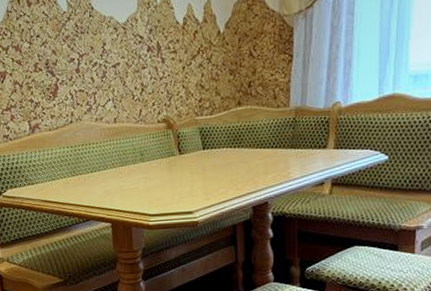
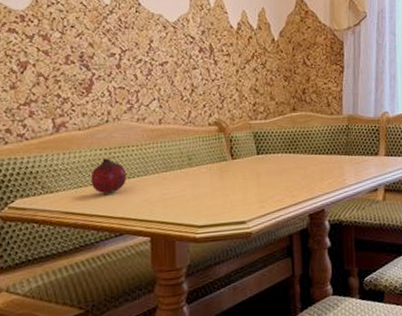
fruit: none [61,154,90,186] -> present [90,158,127,194]

